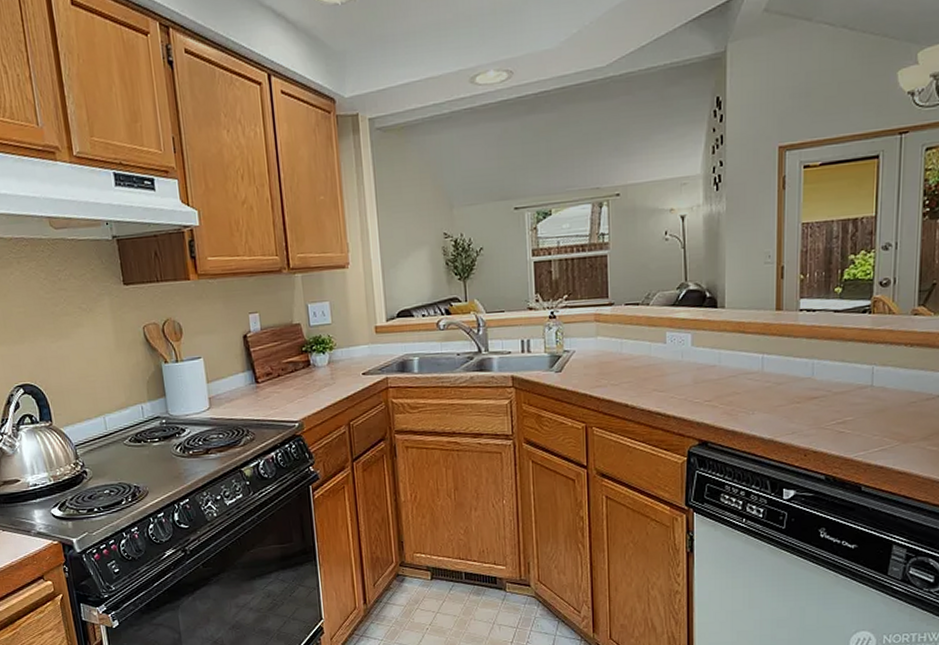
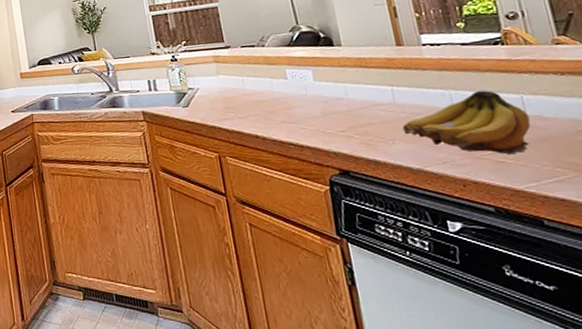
fruit: none [764,360,875,425] -> present [402,90,531,155]

